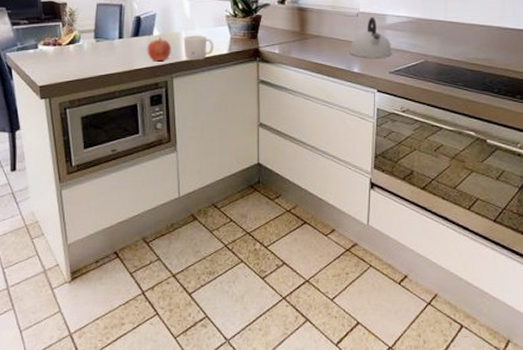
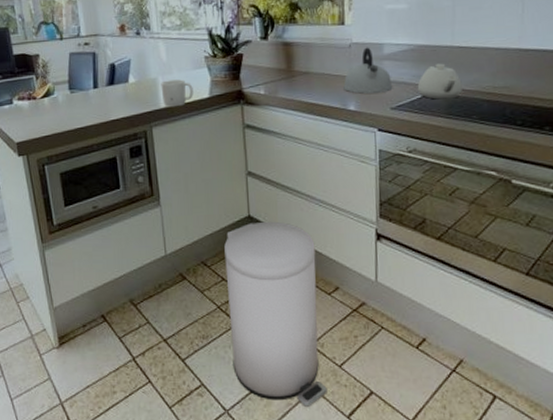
fruit: present [147,37,171,62] -> none [123,85,149,111]
pedal bin: none [234,169,319,337] -> present [224,221,327,408]
teapot: none [413,35,451,67] -> present [417,63,462,100]

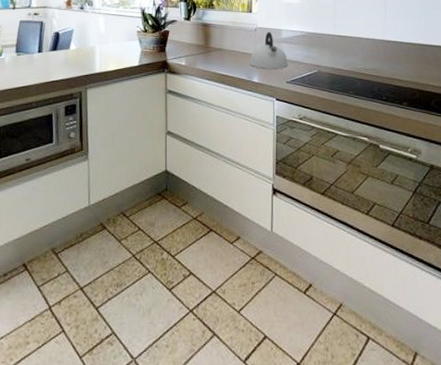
mug: present [161,79,193,108] -> none [97,49,125,73]
pedal bin: present [224,221,327,408] -> none [142,176,227,354]
teapot: present [417,63,462,100] -> none [307,48,342,77]

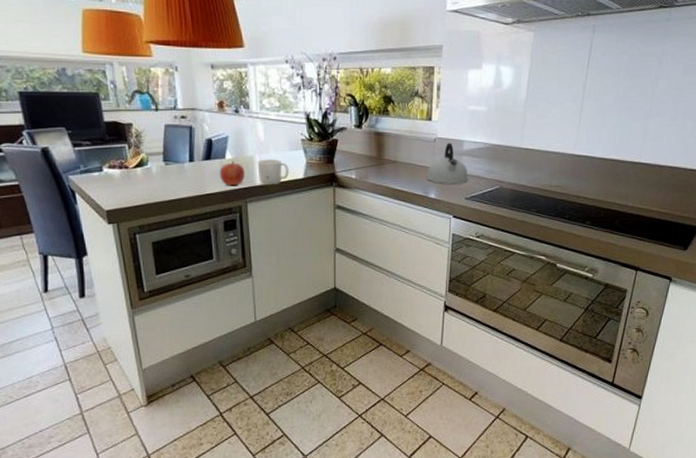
fruit: none [63,51,86,74] -> present [219,161,245,186]
mug: none [97,49,125,73] -> present [257,159,289,185]

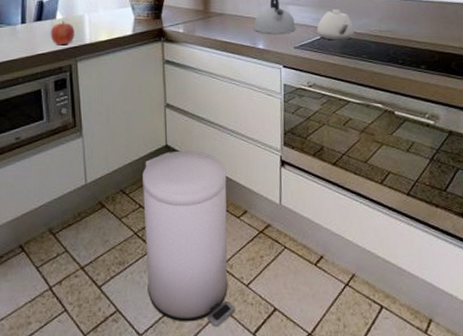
mug: present [257,159,289,185] -> none [87,17,118,43]
pedal bin: none [311,293,394,451] -> present [143,150,235,328]
teapot: none [489,162,525,193] -> present [317,9,354,40]

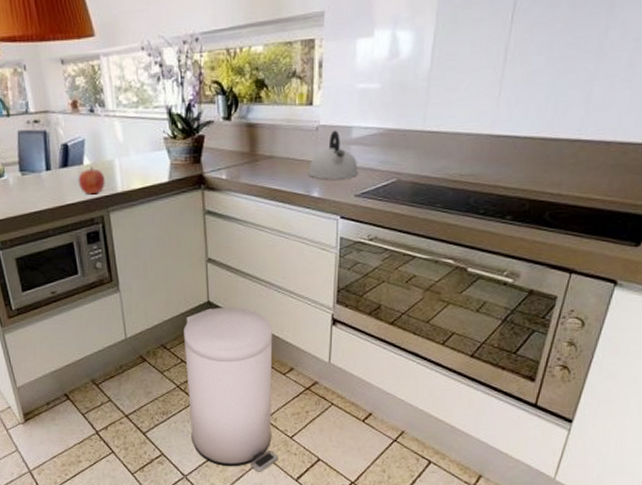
teapot: present [317,9,354,40] -> none [383,149,429,187]

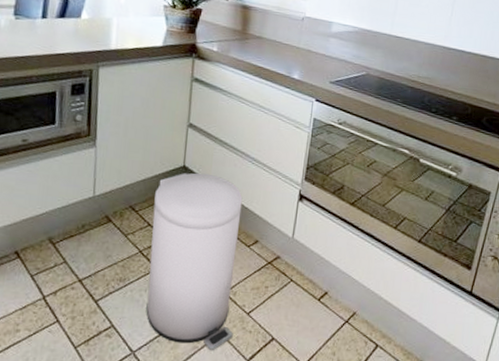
fruit: present [78,167,105,195] -> none [72,21,100,48]
kettle: present [308,130,359,181] -> none [291,22,335,67]

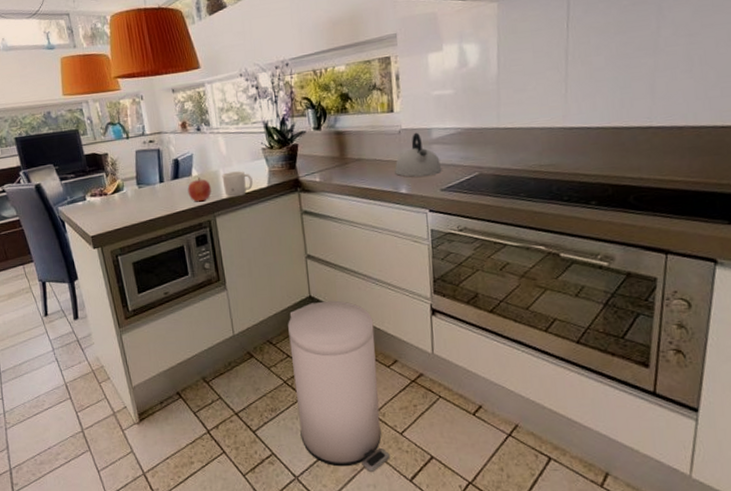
fruit: none [72,21,100,48] -> present [187,177,211,202]
mug: none [114,22,148,51] -> present [222,171,253,198]
kettle: none [291,22,335,67] -> present [395,132,442,178]

